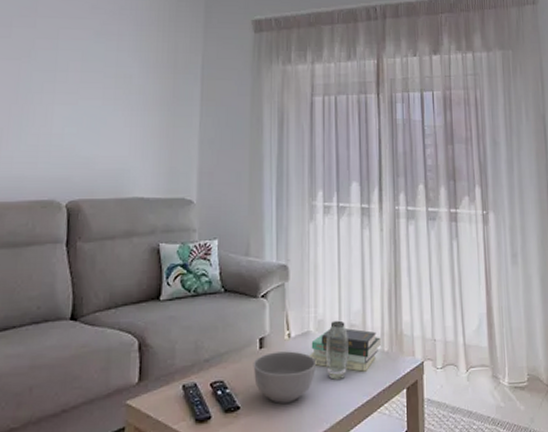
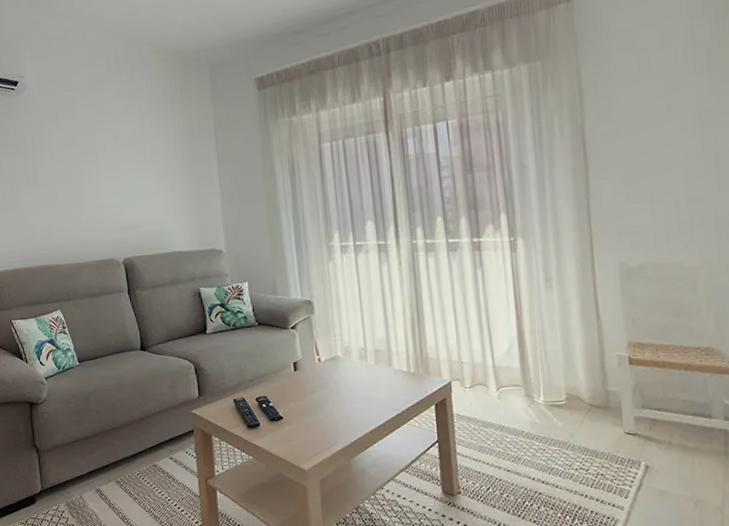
bowl: present [253,351,317,404] -> none [290,373,347,415]
books: present [310,328,382,372] -> none [339,353,407,390]
vase: present [325,320,350,380] -> none [353,346,377,397]

